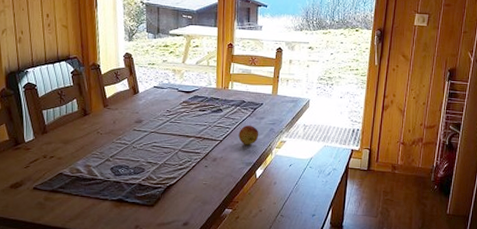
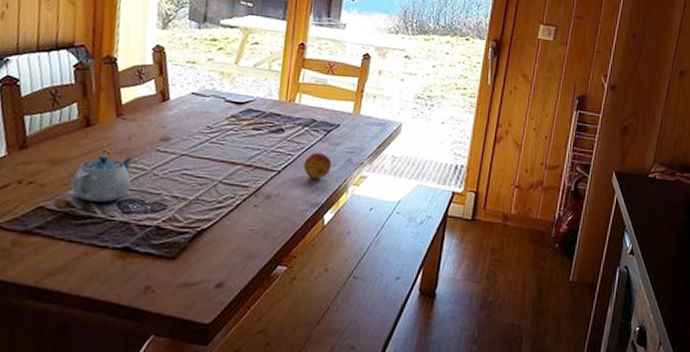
teapot: none [78,135,119,168] -> present [70,155,134,202]

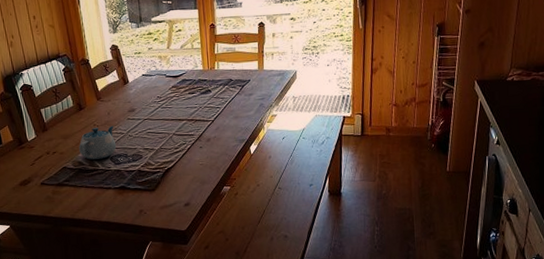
fruit: present [303,152,332,180] -> none [229,102,250,123]

